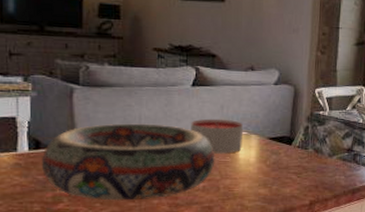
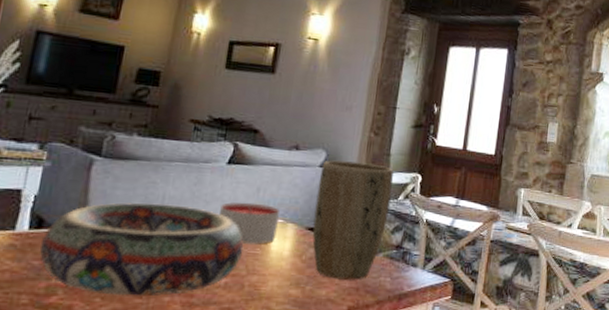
plant pot: none [273,78,342,179] -> present [312,160,394,280]

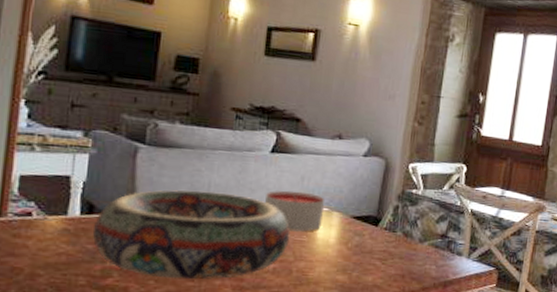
plant pot: present [312,160,394,280] -> none [357,149,439,268]

